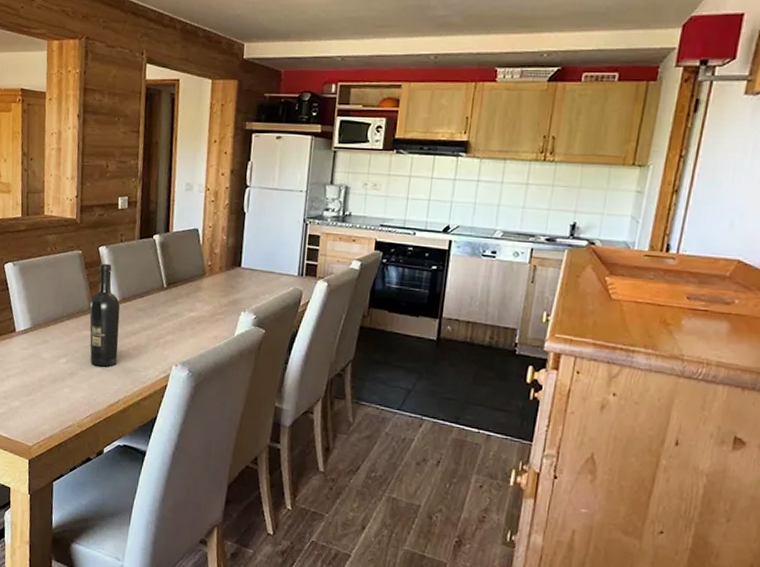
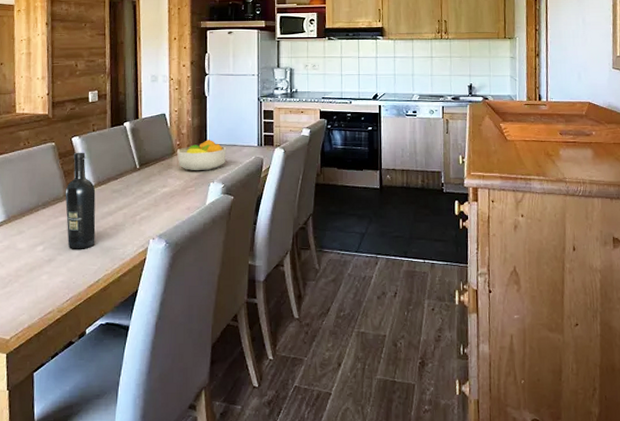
fruit bowl: none [207,263,262,298] -> present [177,140,227,171]

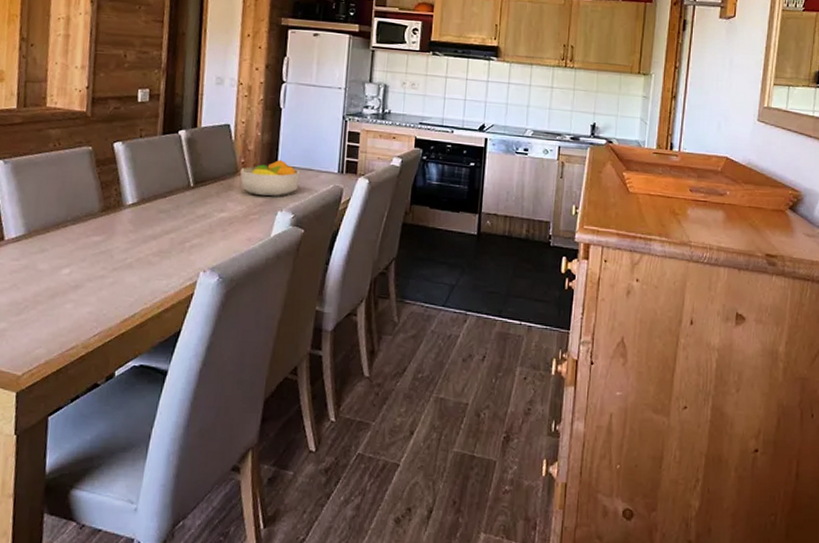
wine bottle: present [65,152,96,249] -> none [100,160,139,277]

